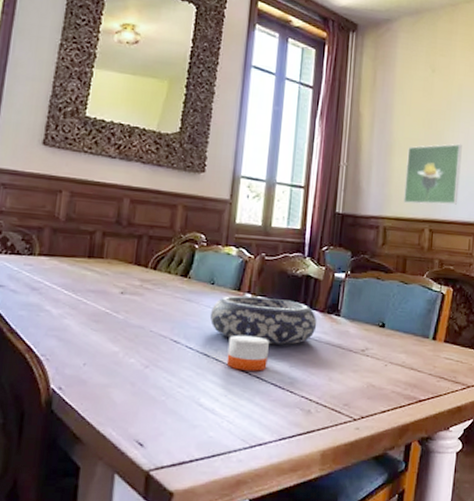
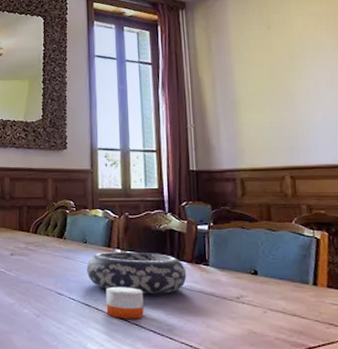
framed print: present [404,143,462,205] -> none [254,90,318,155]

